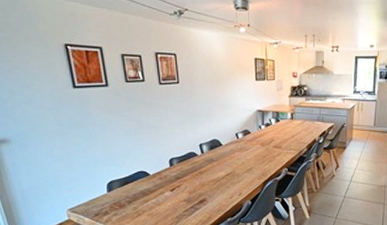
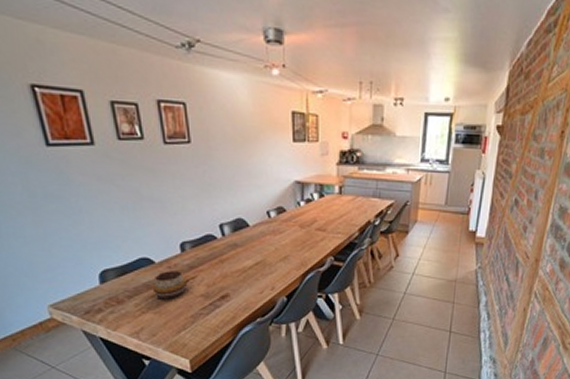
decorative bowl: none [147,181,173,203] -> present [152,271,187,298]

